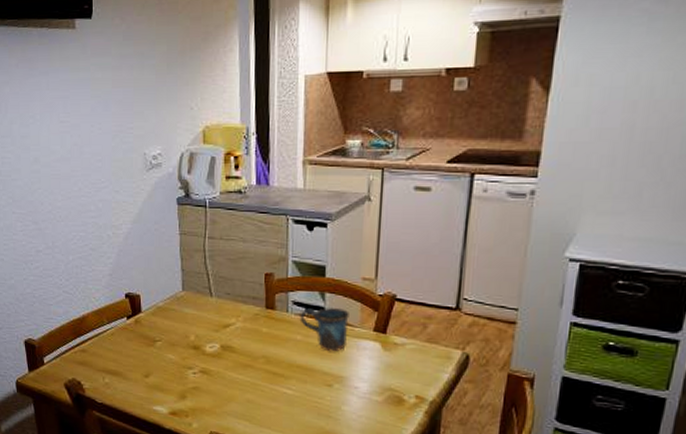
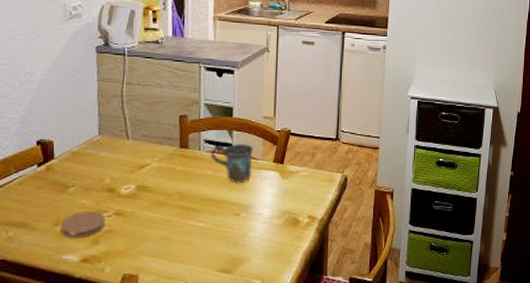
coaster: none [149,366,191,392] -> present [60,211,106,239]

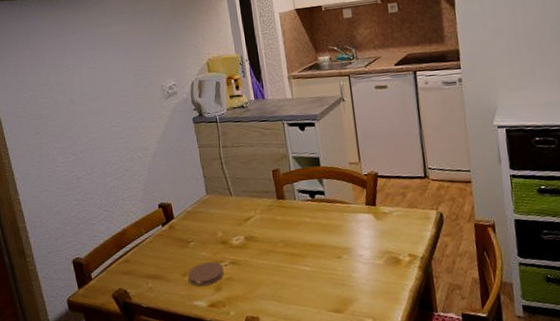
mug: present [210,144,253,184] -> none [305,190,347,228]

